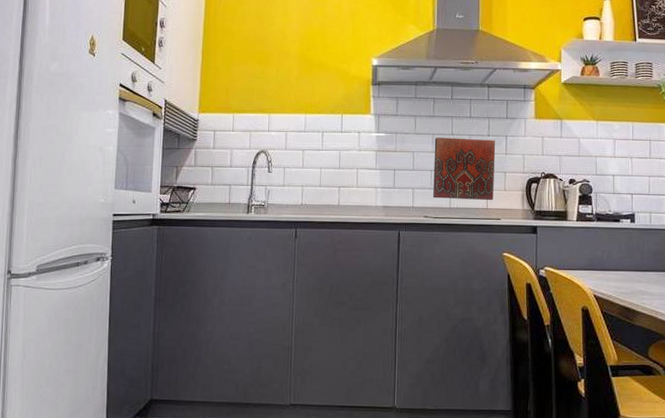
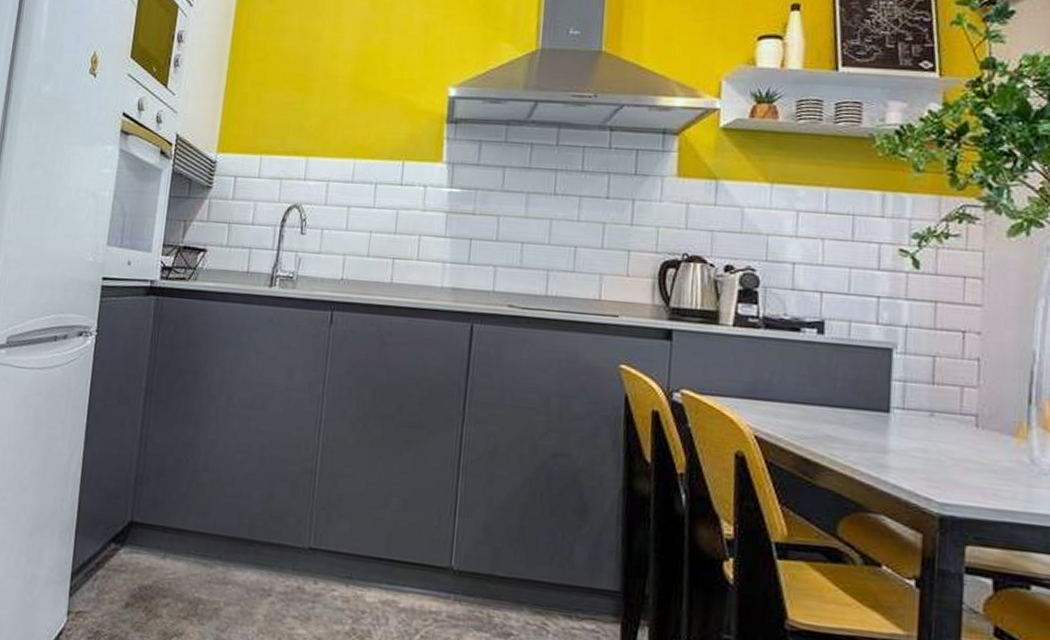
decorative tile: present [433,137,496,201] -> none [523,197,618,290]

